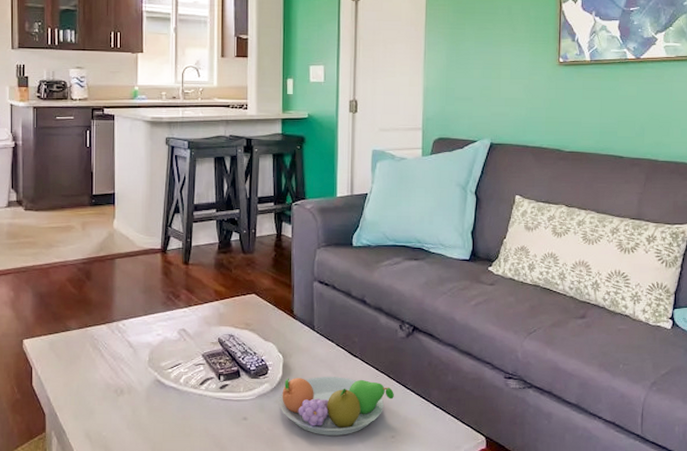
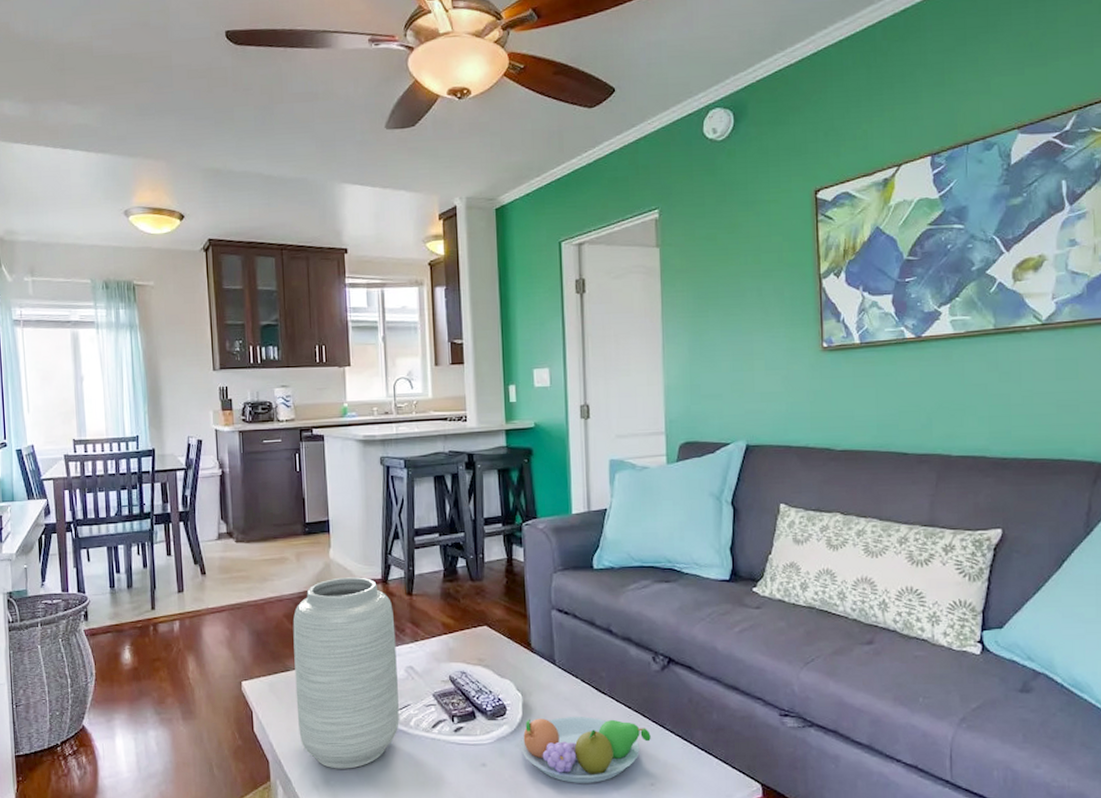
vase: none [74,246,171,422] -> present [293,577,399,769]

